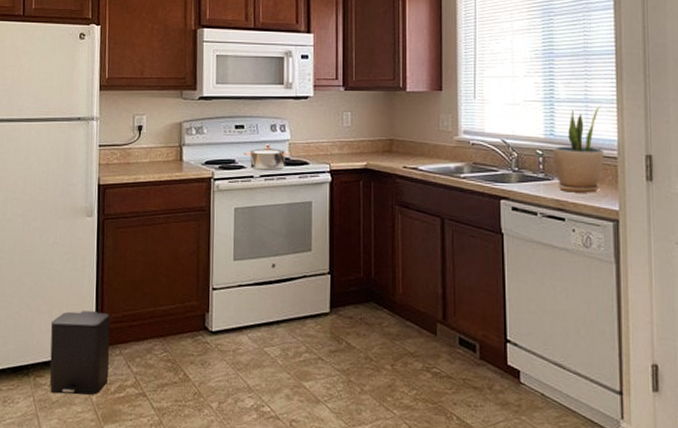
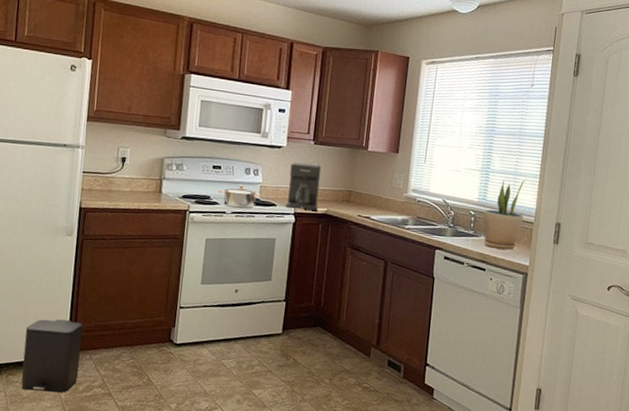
coffee maker: none [318,112,356,167] -> present [285,161,322,212]

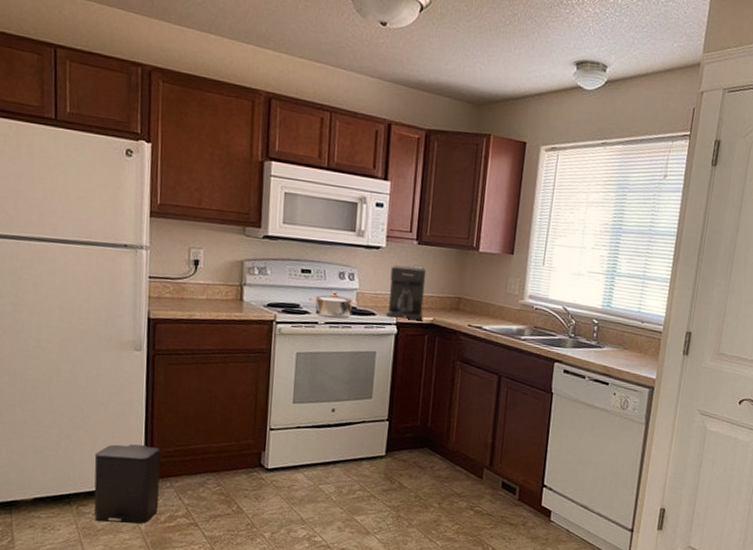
potted plant: present [482,179,527,250] -> none [606,283,656,362]

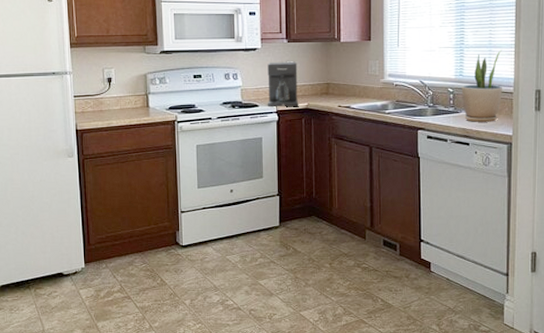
pedal bin: present [93,444,161,524] -> none [44,235,98,301]
cooking pot: present [309,292,359,319] -> none [202,91,244,114]
potted plant: none [606,283,656,362] -> present [461,50,502,122]

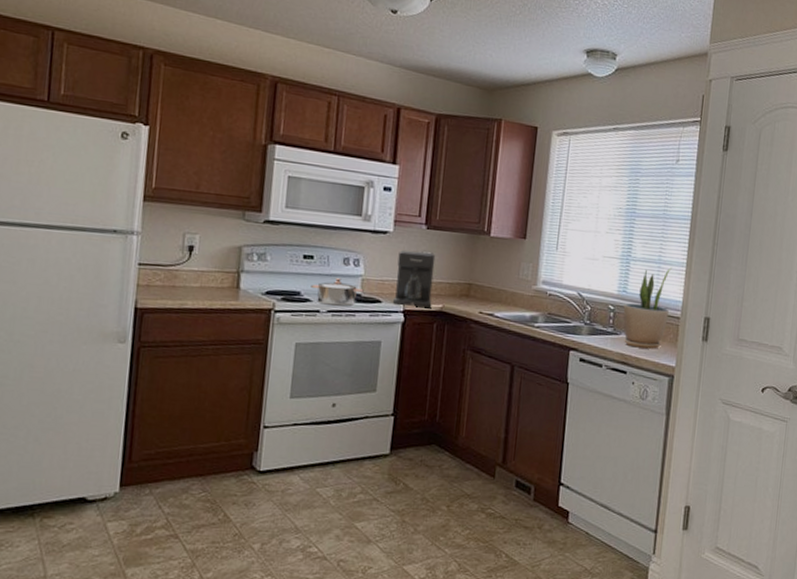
cooking pot: none [202,91,244,114] -> present [311,278,364,307]

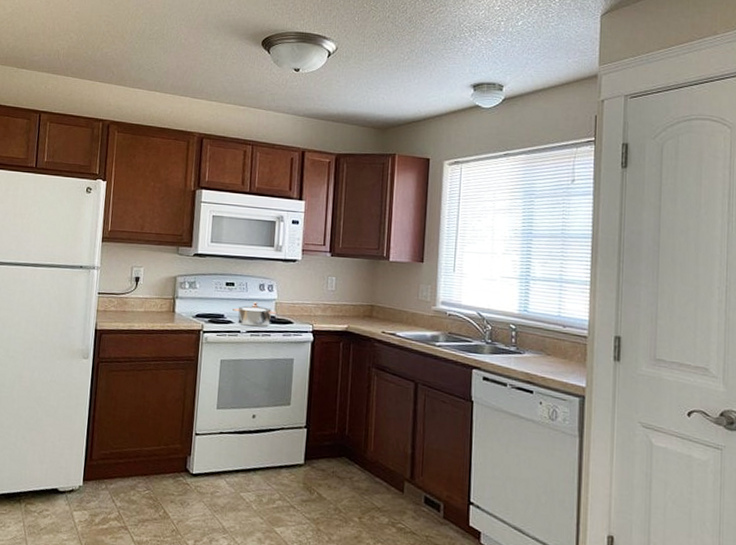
coffee maker: present [392,249,436,309] -> none [302,275,340,329]
potted plant: present [623,267,672,349] -> none [525,286,575,369]

